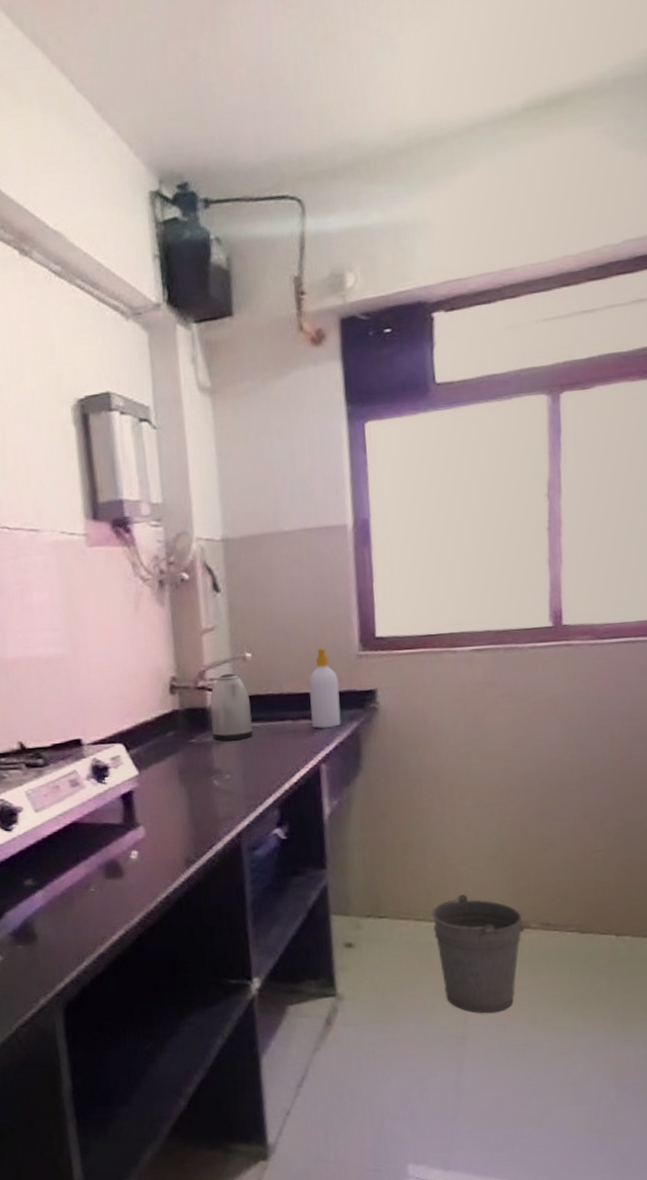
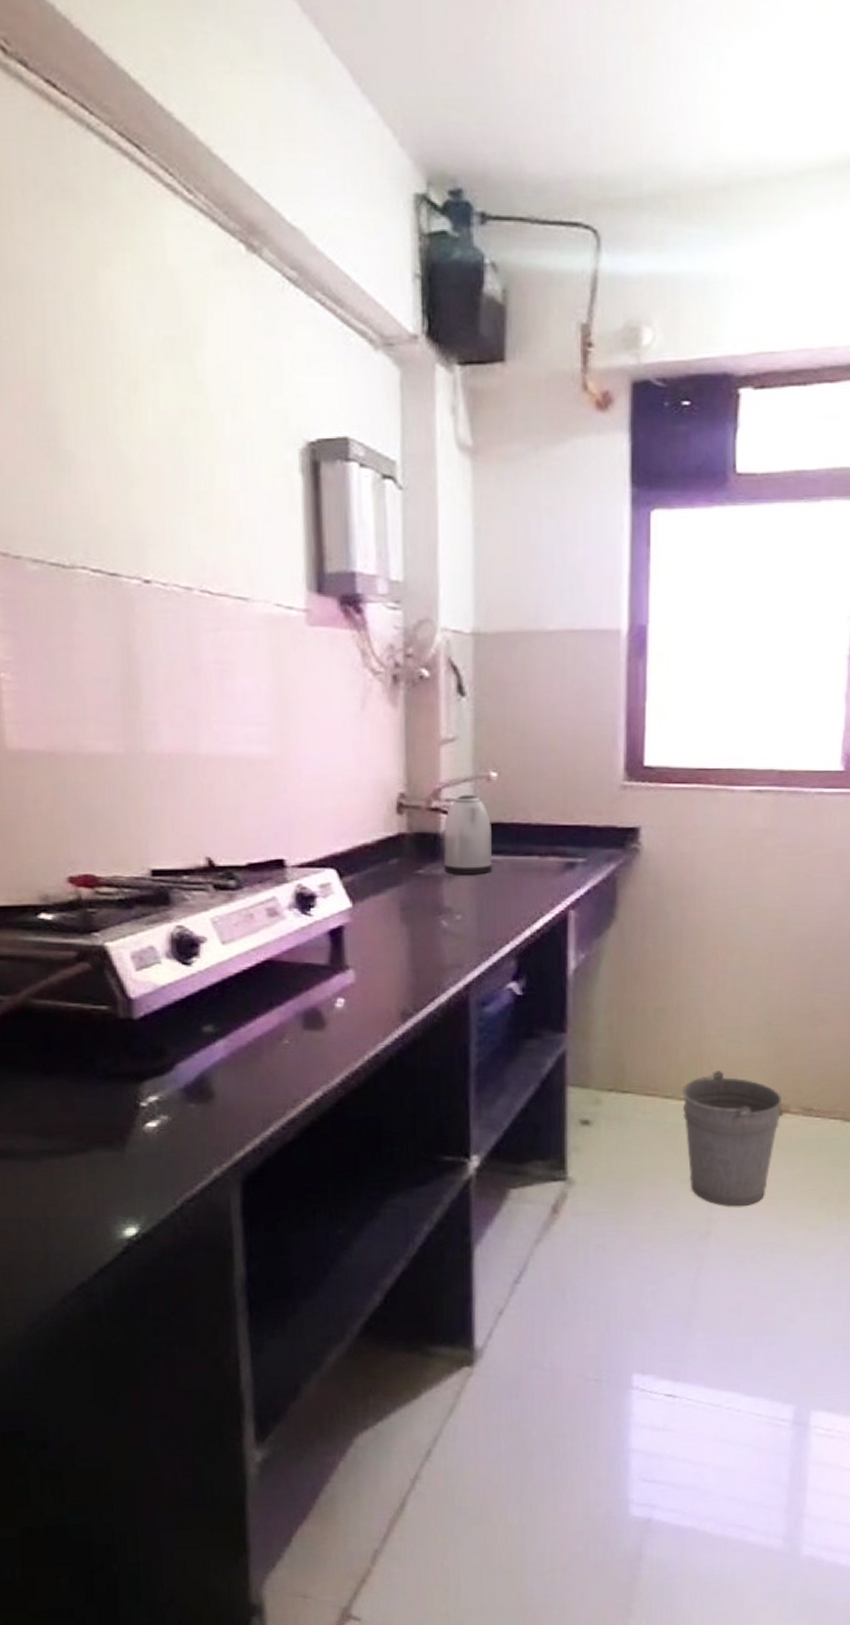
soap bottle: present [308,648,341,729] -> none [561,774,598,868]

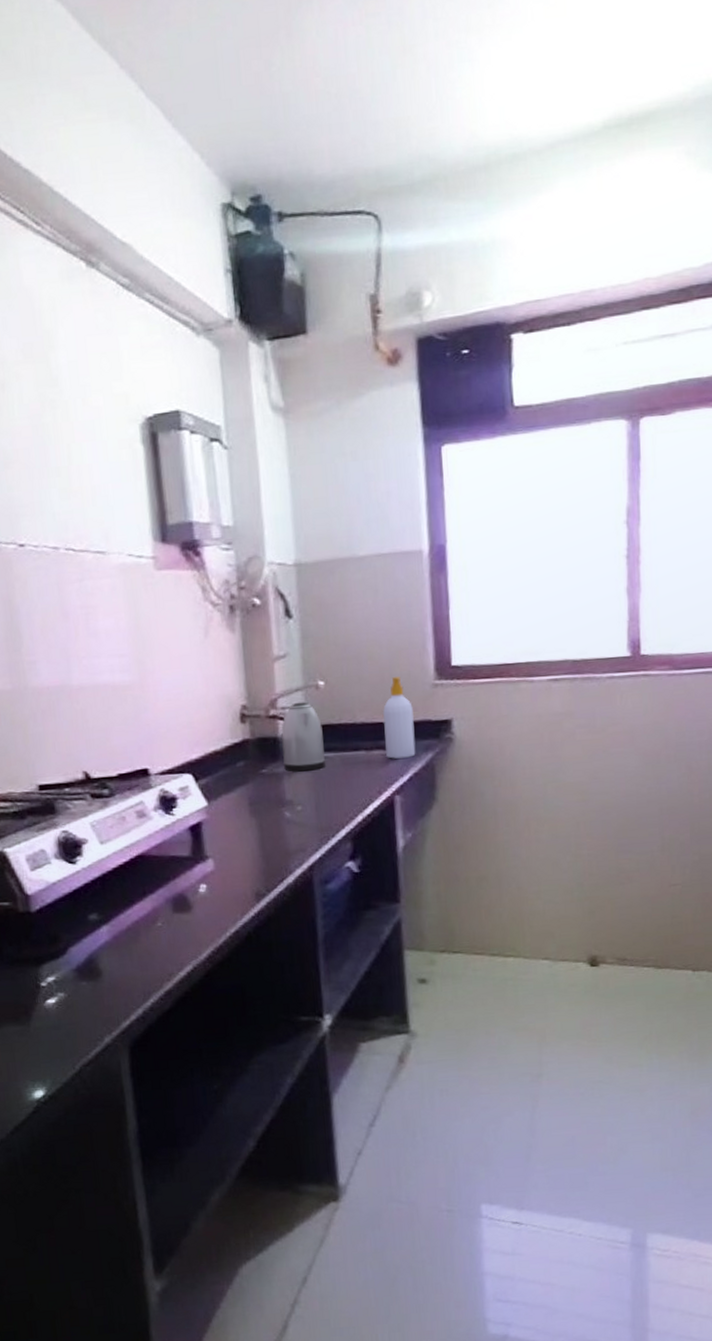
soap bottle: none [561,774,598,868] -> present [382,677,416,759]
bucket: present [681,1071,783,1207] -> none [505,929,599,1051]

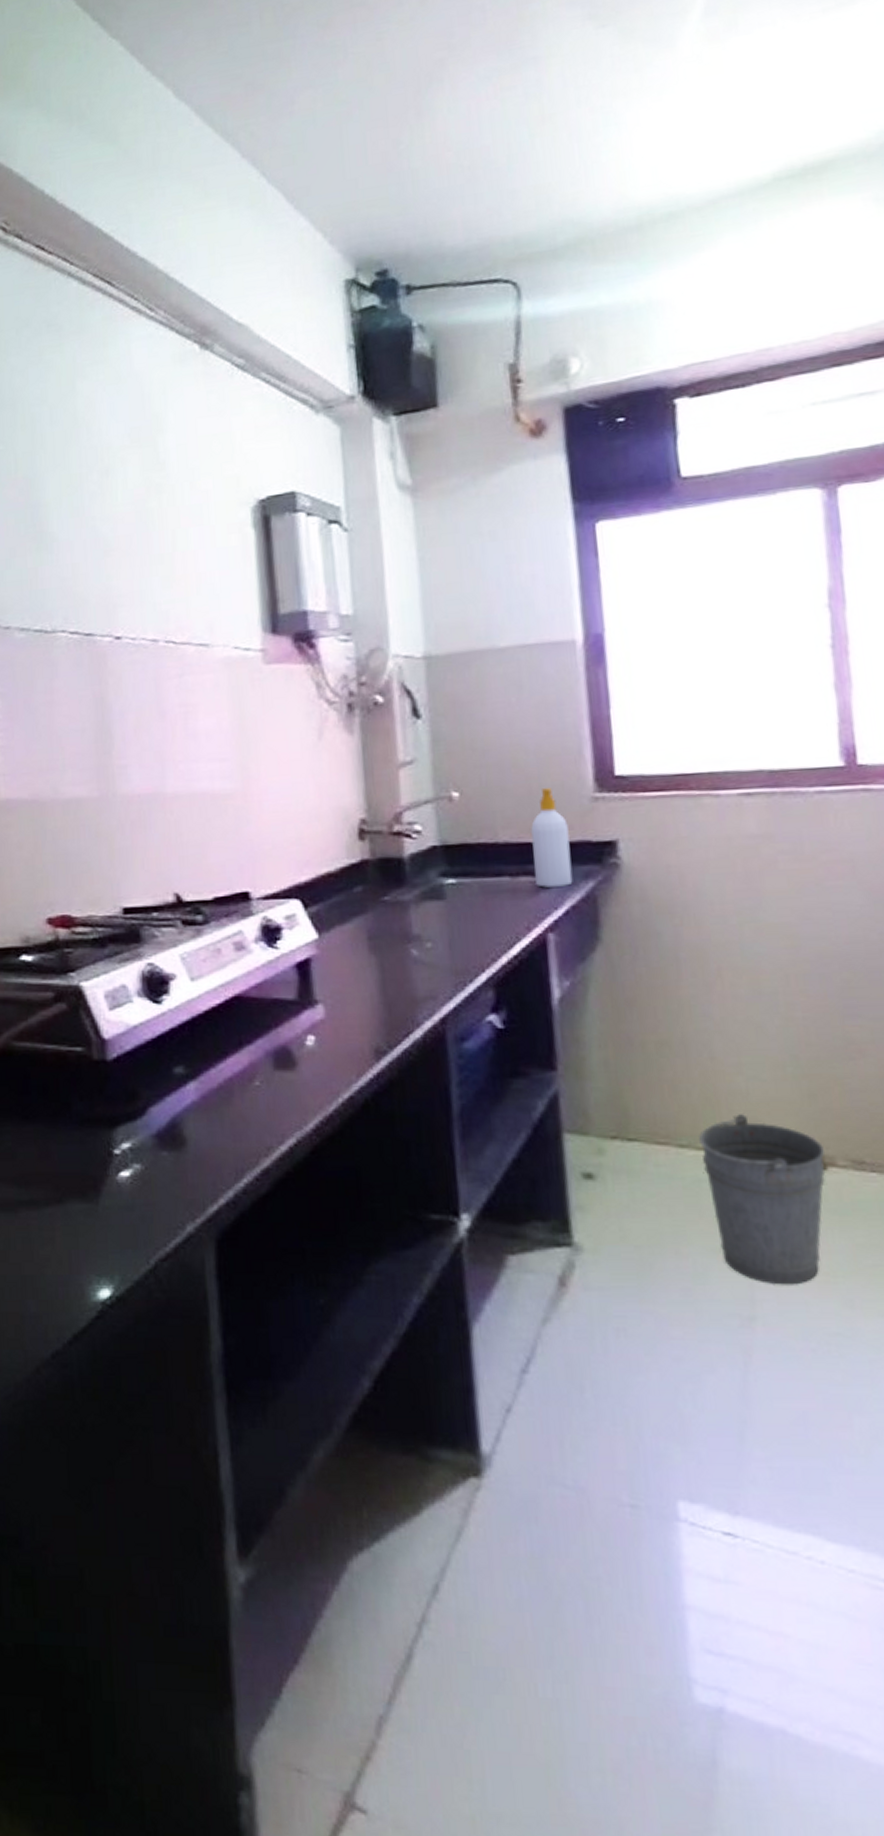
kettle: present [281,702,326,772] -> none [407,816,462,900]
bucket: none [505,929,599,1051] -> present [697,1114,826,1285]

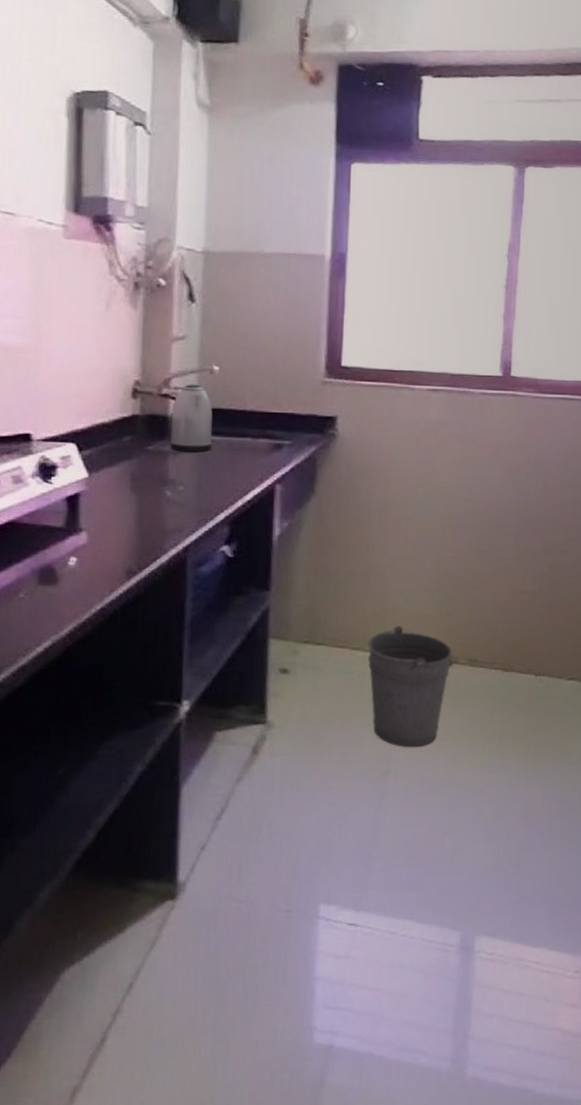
kettle: none [407,816,462,900] -> present [170,384,213,452]
soap bottle: present [530,788,573,888] -> none [271,370,302,449]

